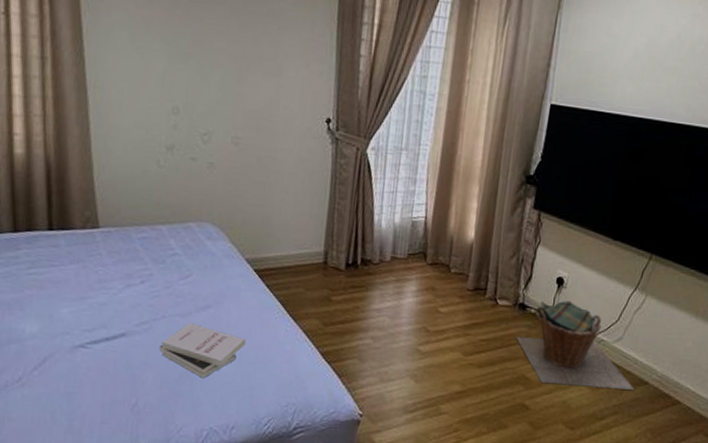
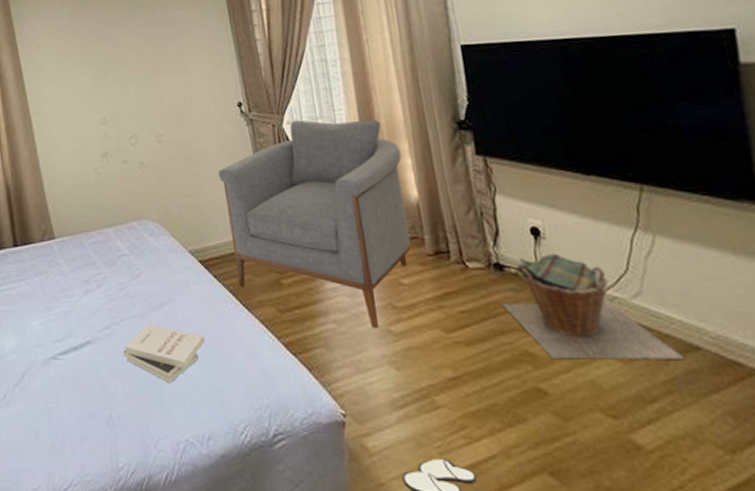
armchair: none [290,147,471,347] -> present [218,119,411,329]

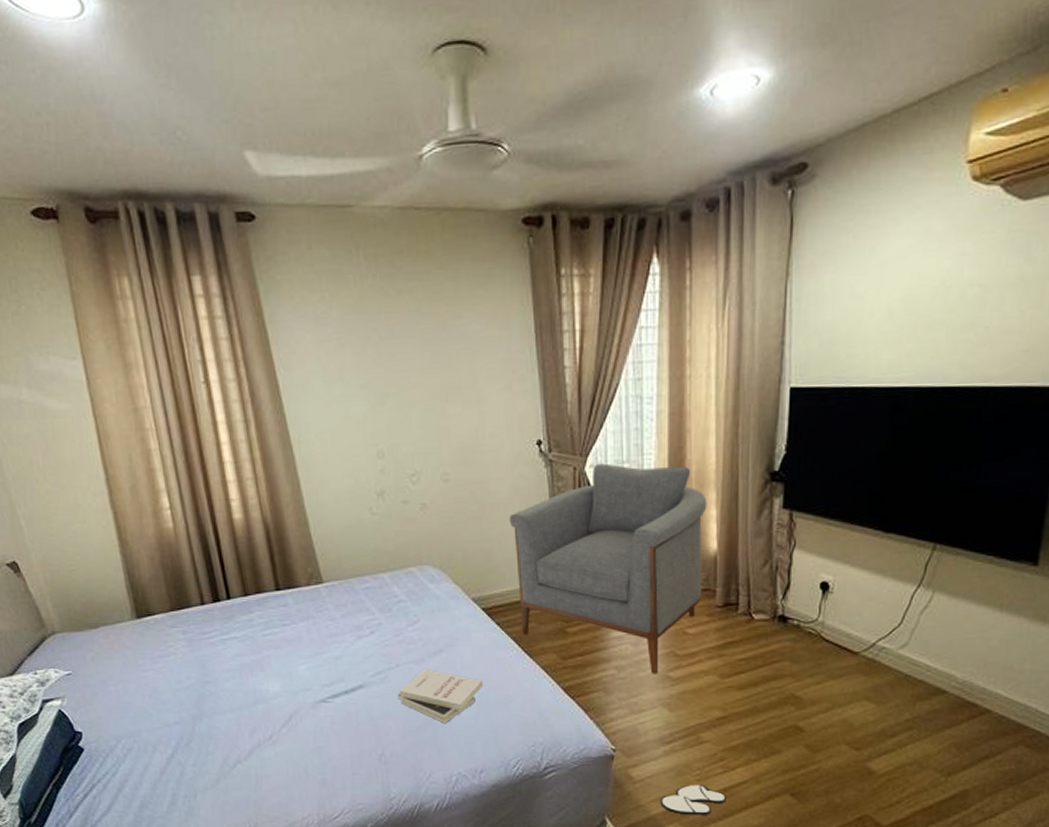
laundry basket: present [501,253,684,360] -> none [778,607,930,702]

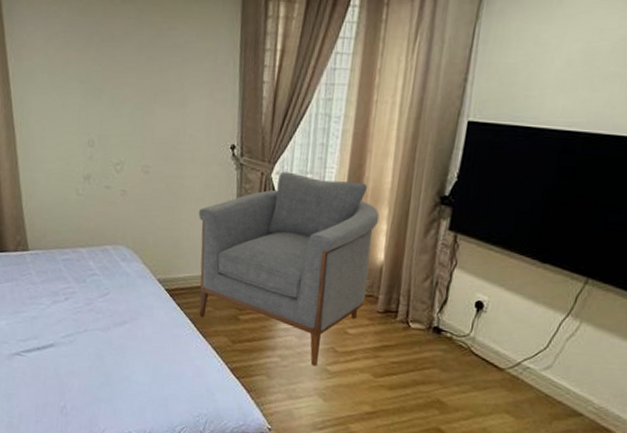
books: present [397,668,484,724] -> none [83,336,160,387]

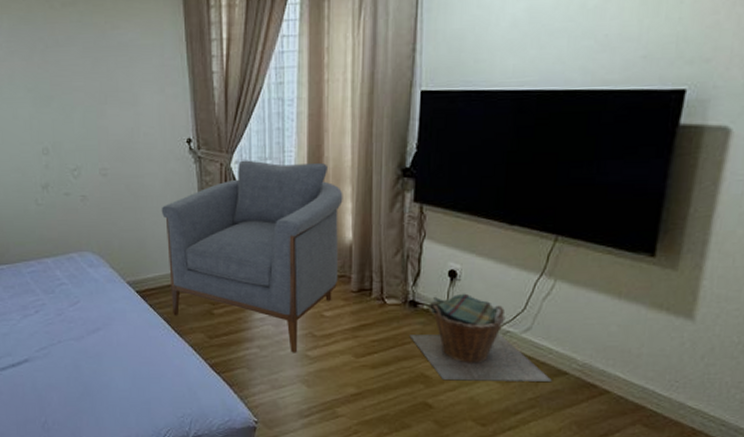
laundry basket: none [429,325,566,421] -> present [409,293,552,381]

